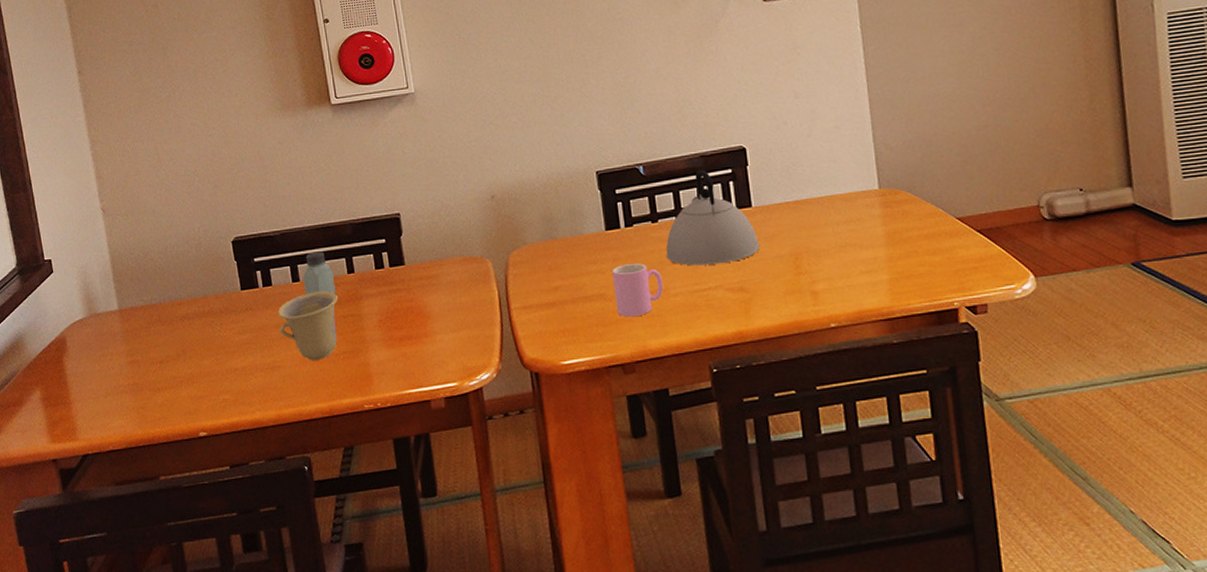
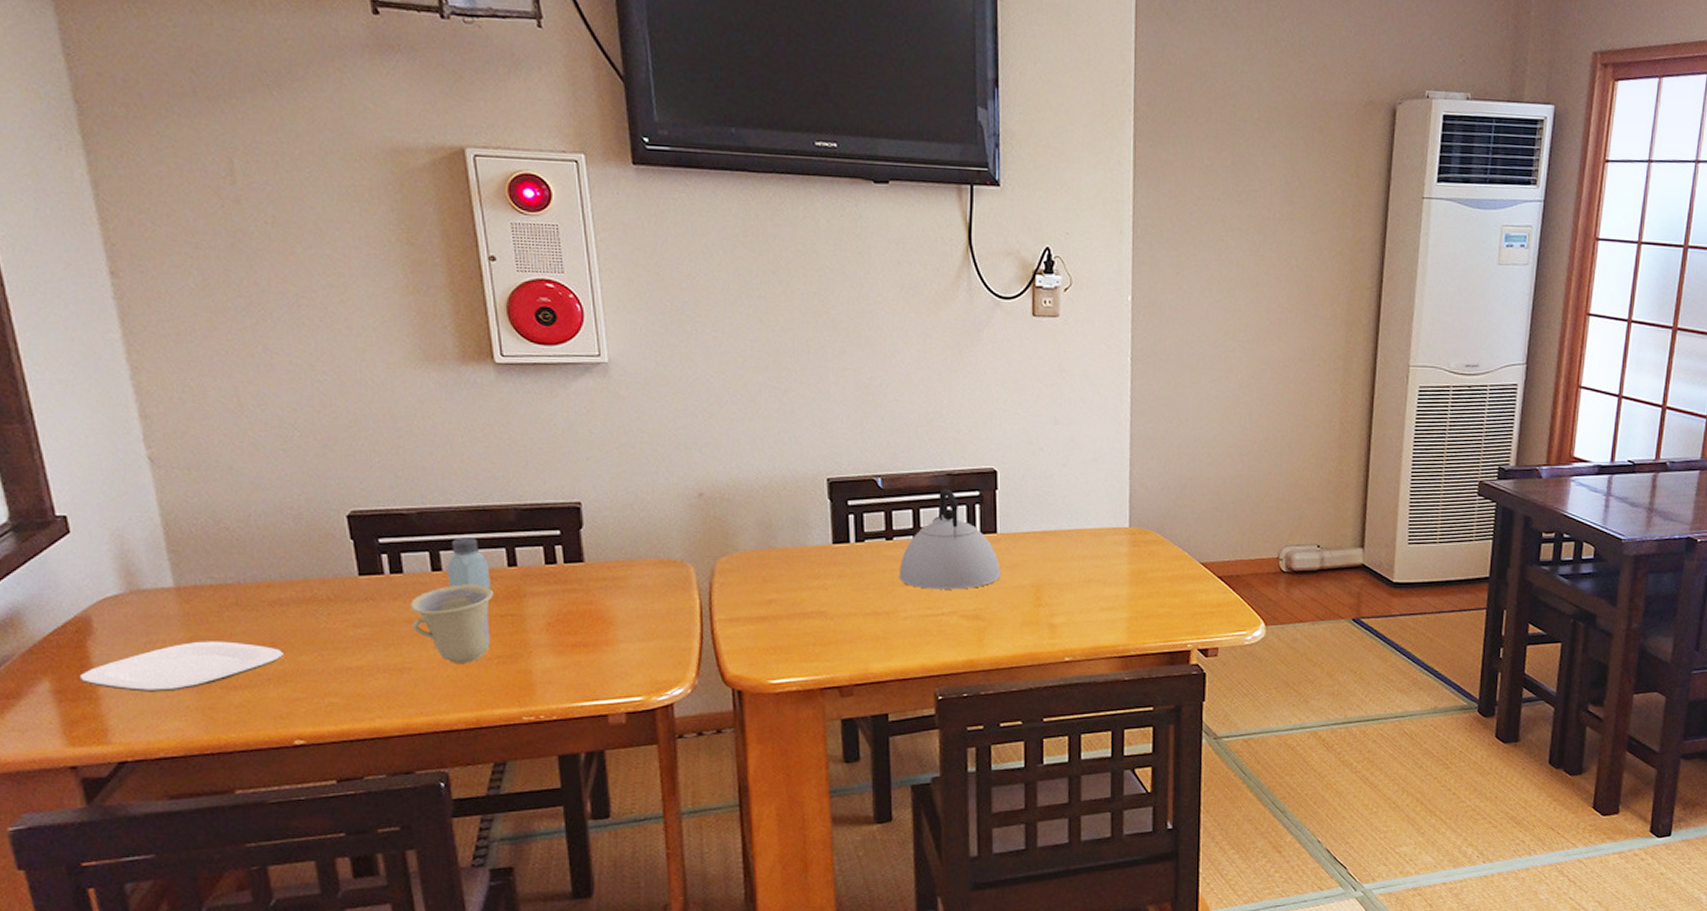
plate: none [58,351,192,396] -> present [79,641,285,692]
cup: present [612,263,664,317] -> none [836,582,893,638]

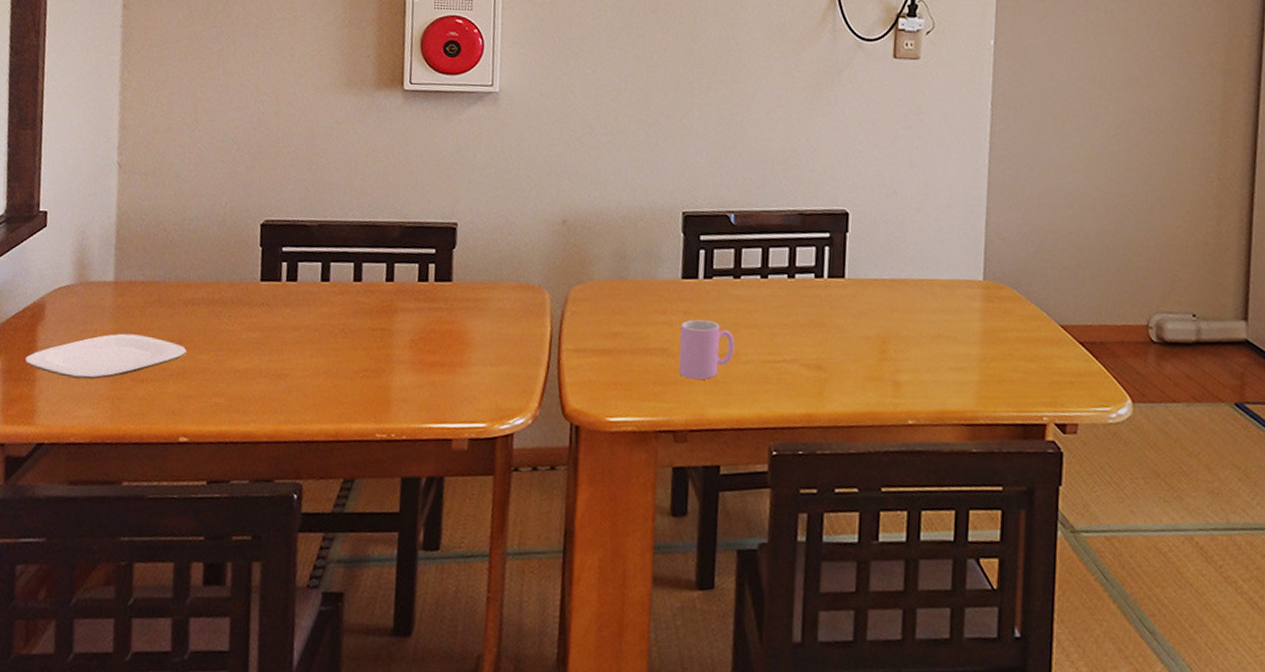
cup: present [411,584,494,663] -> none [295,295,370,374]
saltshaker: present [446,538,491,588] -> none [333,251,370,301]
cup: none [836,582,893,638] -> present [678,319,735,380]
kettle: present [899,488,1000,590] -> none [743,228,846,336]

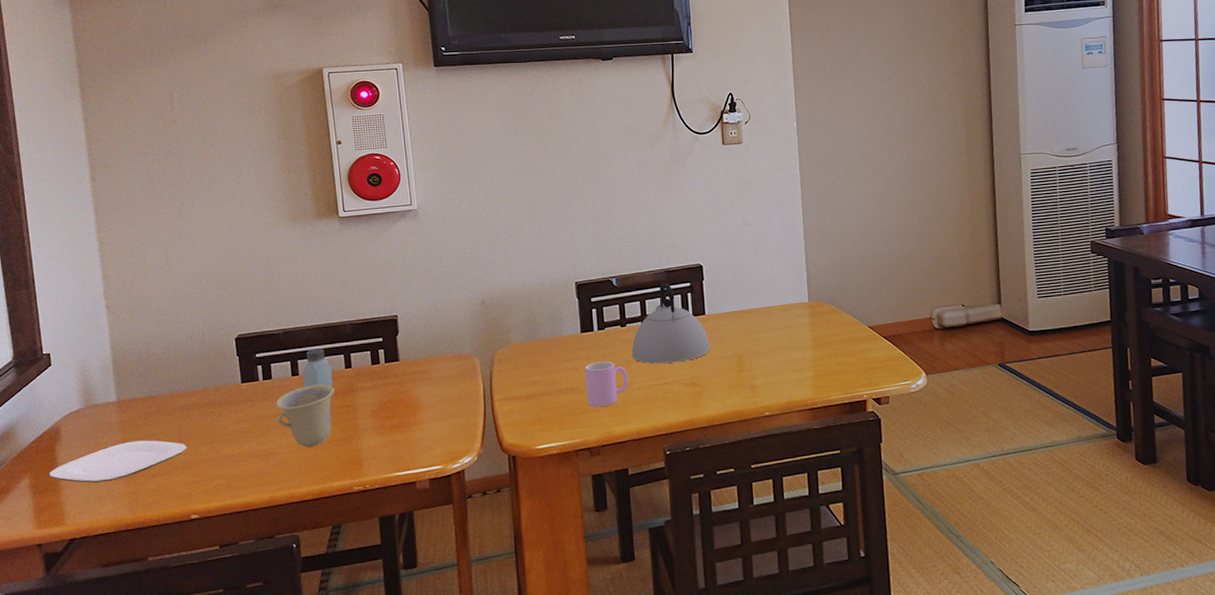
cup: none [295,295,370,374] -> present [276,384,335,447]
saltshaker: none [333,251,370,301] -> present [302,348,333,387]
kettle: none [743,228,846,336] -> present [632,282,710,364]

